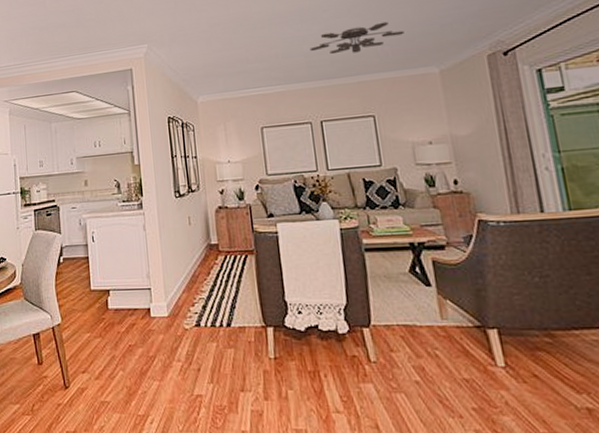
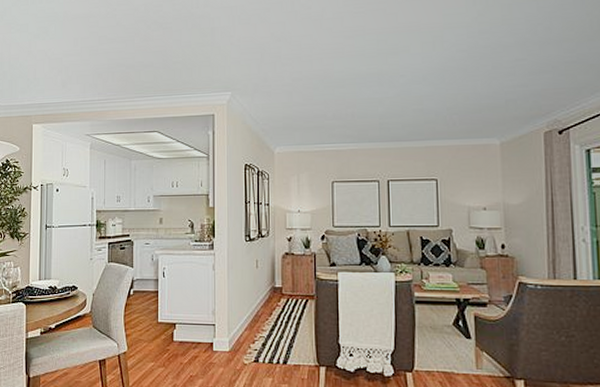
ceiling fan: present [309,21,404,55] -> none [384,92,472,119]

